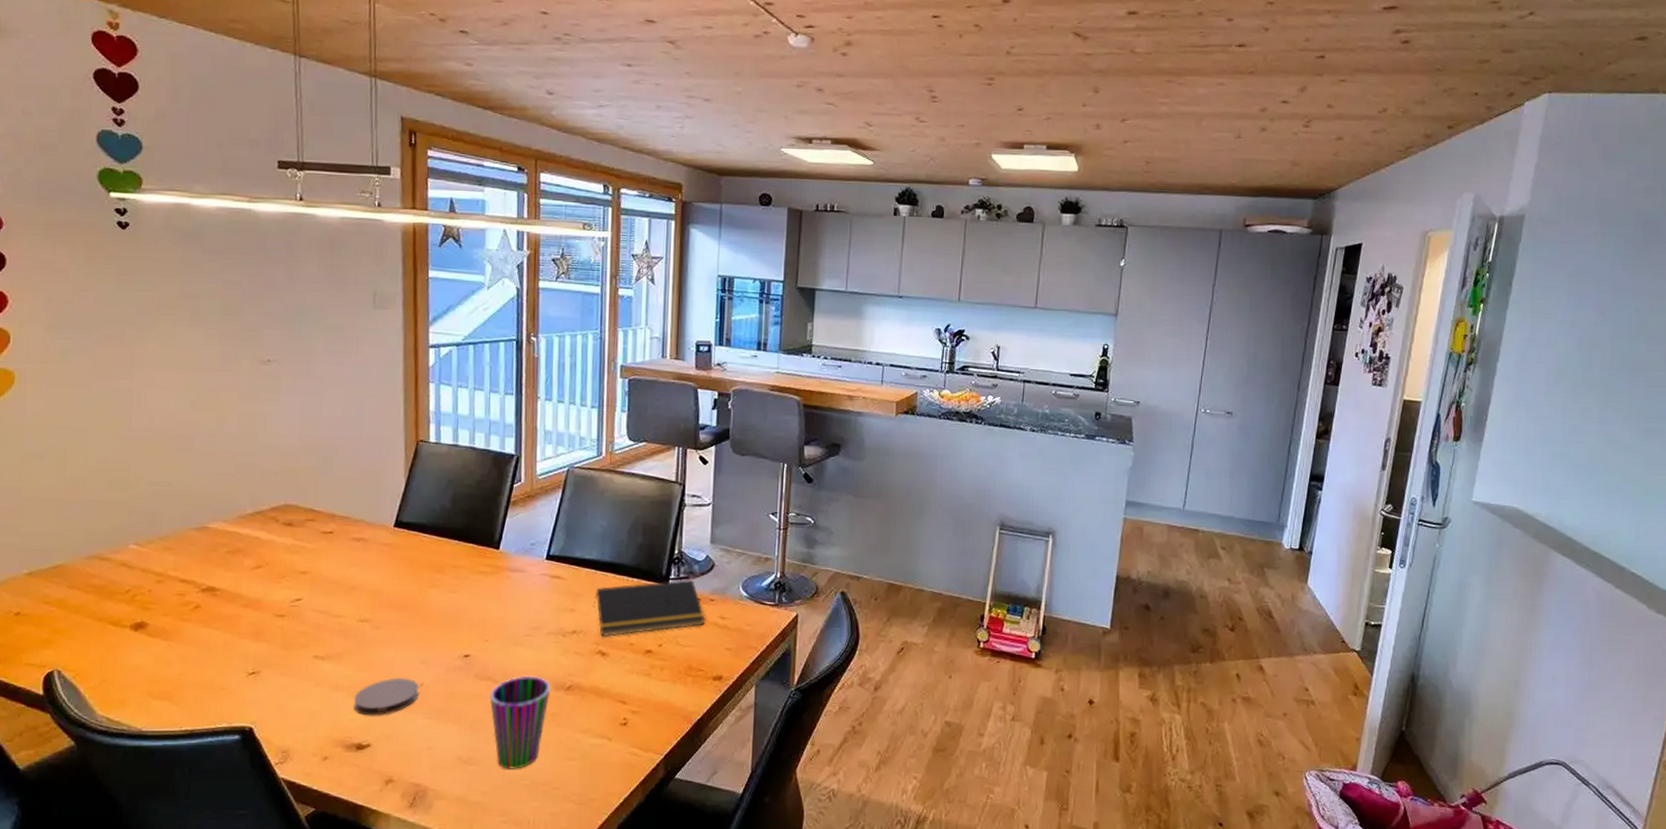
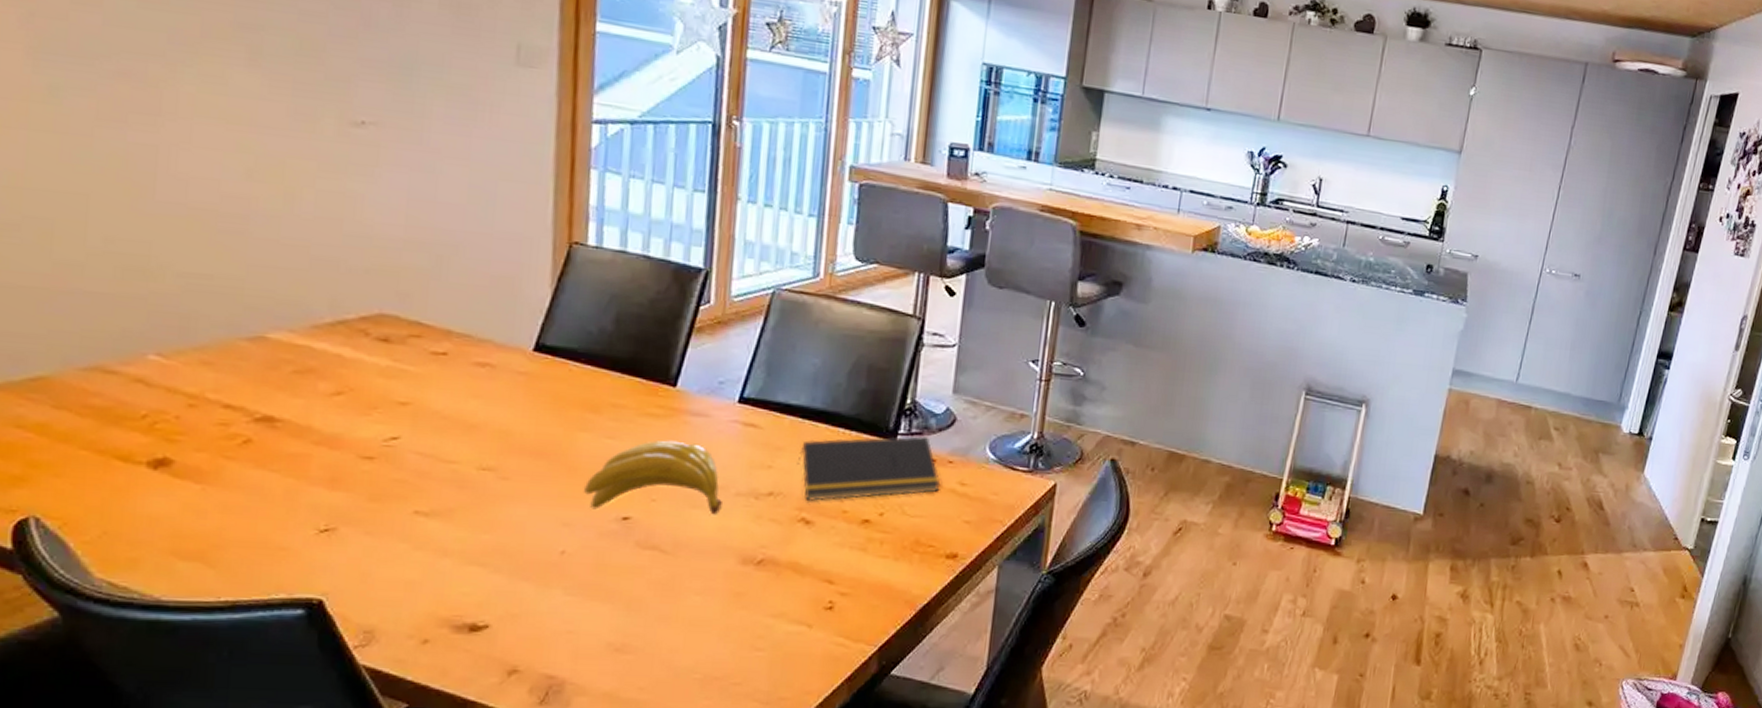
coaster: present [353,678,419,716] -> none [467,542,559,590]
banana: none [435,592,538,651] -> present [584,440,722,515]
cup: present [489,676,551,769] -> none [654,545,737,660]

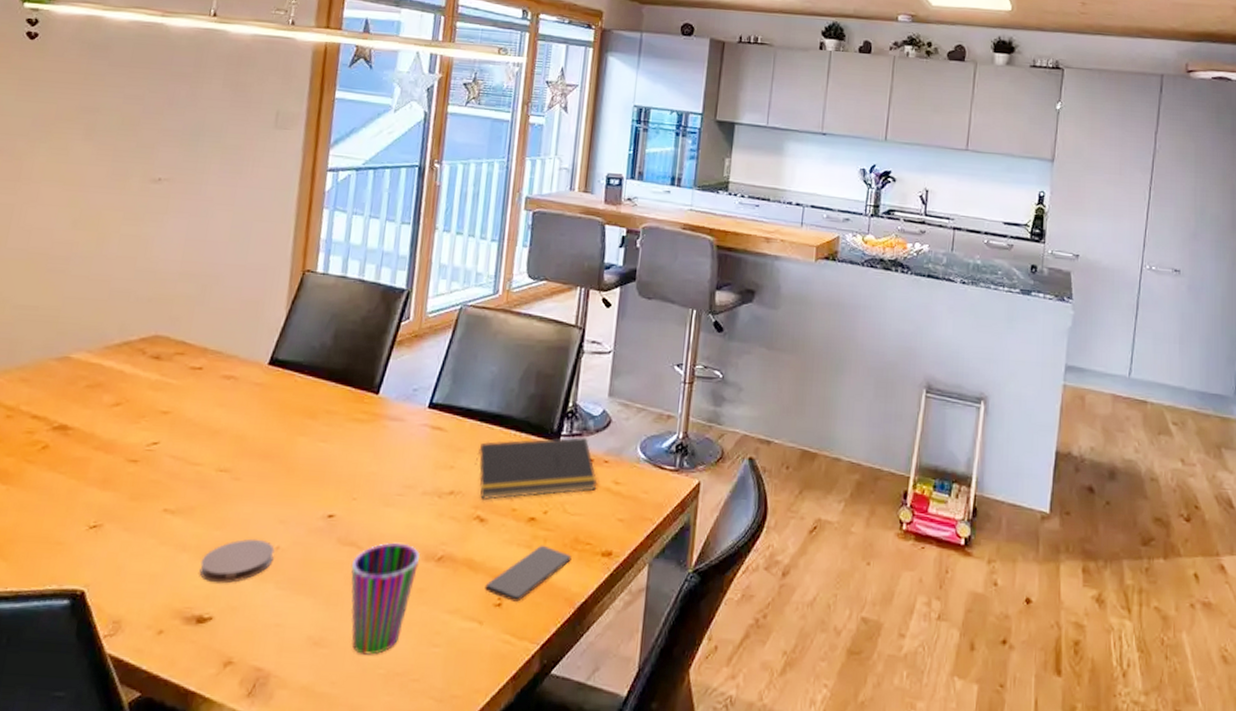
coaster: none [467,542,559,590] -> present [199,538,275,584]
banana: present [584,440,722,515] -> none [299,443,411,513]
cup: none [654,545,737,660] -> present [350,542,420,655]
smartphone: none [813,547,912,605] -> present [485,545,572,602]

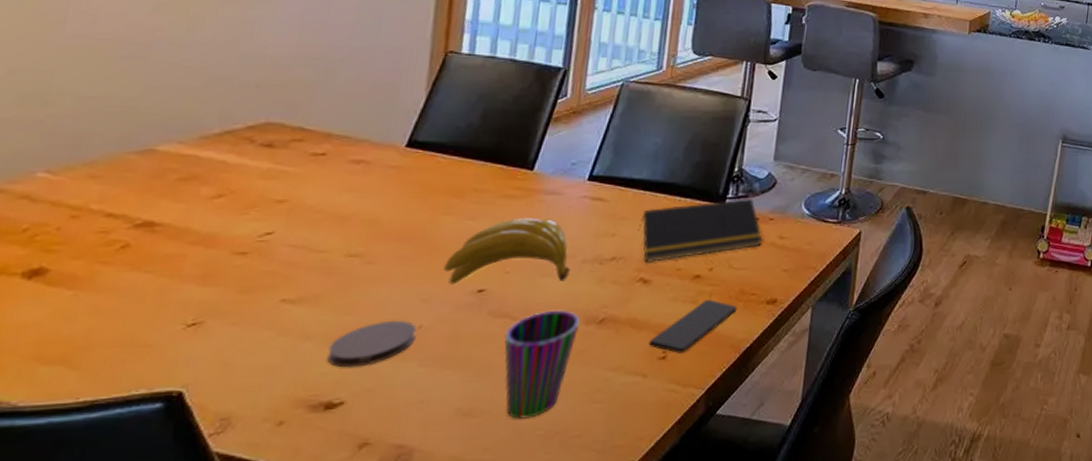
banana: none [299,443,411,513] -> present [444,217,570,285]

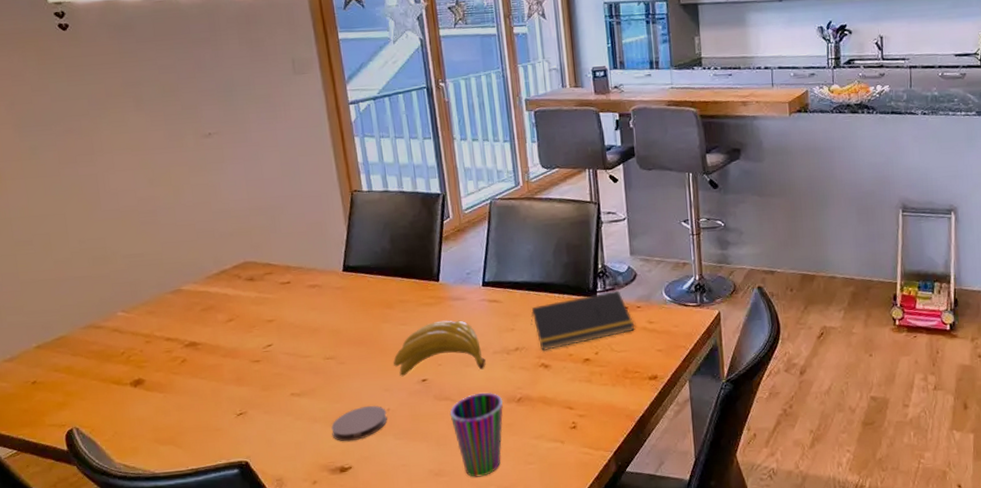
smartphone: present [649,299,737,353] -> none [560,378,625,423]

